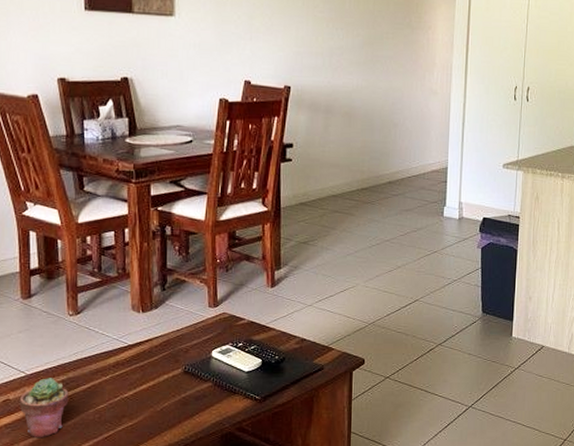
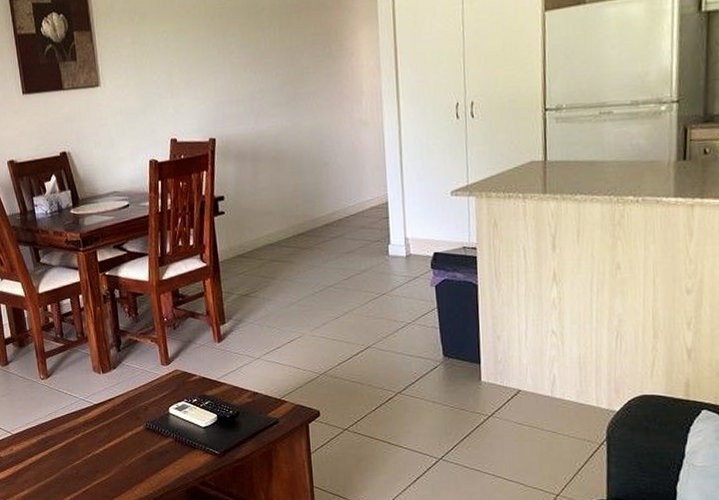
potted succulent: present [20,378,69,437] -> none [9,437,49,491]

